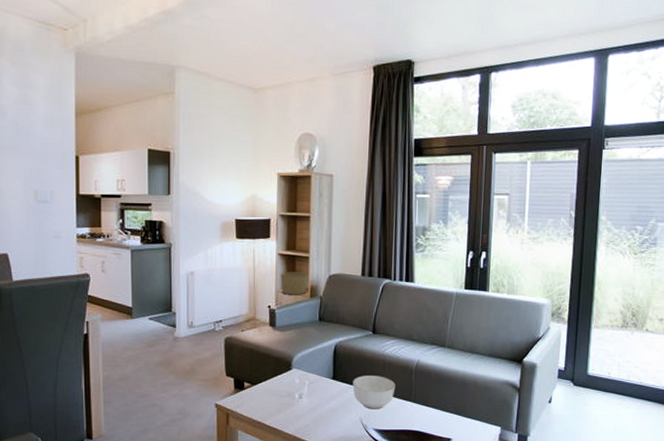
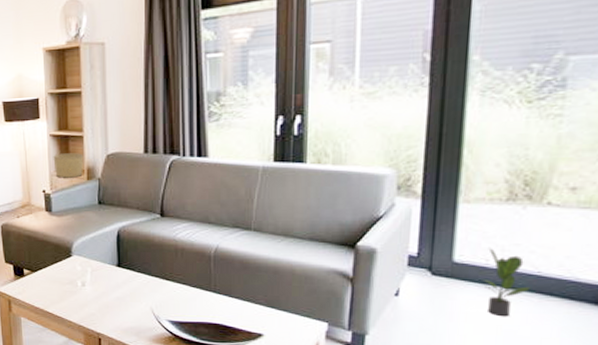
bowl: present [352,374,396,410] -> none [140,261,191,299]
potted plant: none [606,364,636,417] -> present [482,248,531,316]

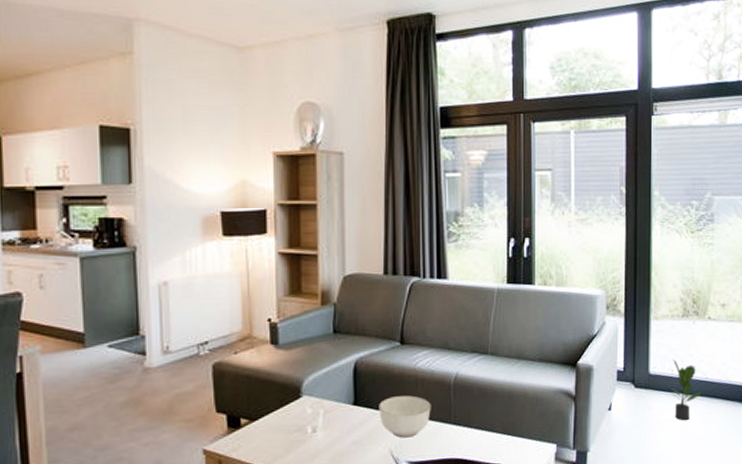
basket: present [53,151,84,178] -> none [282,272,318,304]
bowl: none [140,261,191,299] -> present [379,394,431,438]

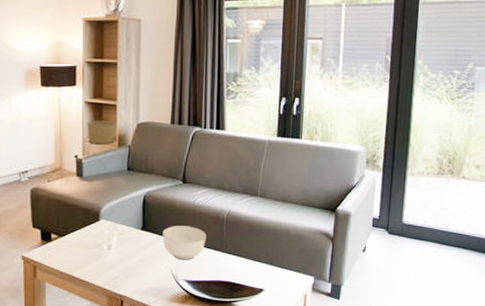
basket: none [282,272,318,304] -> present [87,118,116,144]
potted plant: present [670,359,702,420] -> none [421,212,452,266]

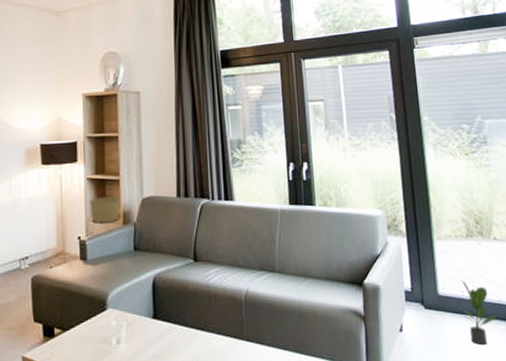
bowl: present [162,225,207,260] -> none [176,310,225,353]
potted plant: none [421,212,452,266] -> present [461,280,497,345]

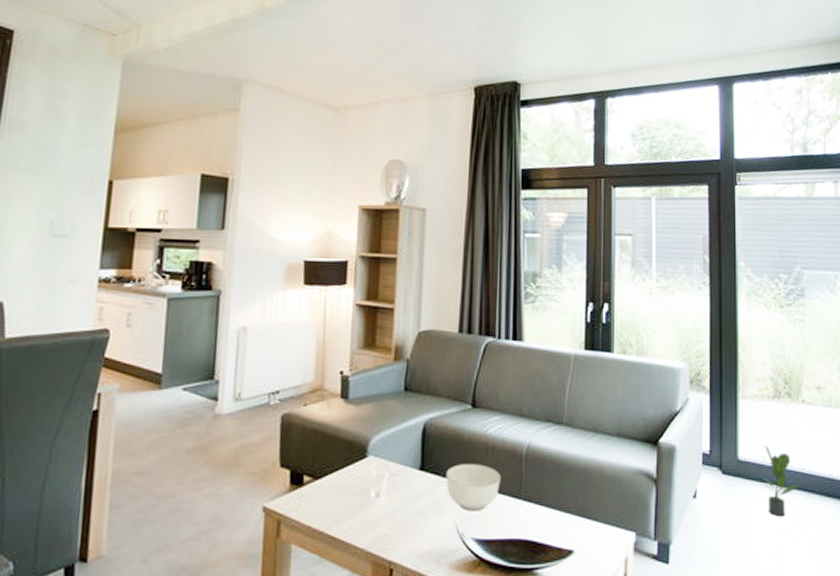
basket: present [89,195,120,223] -> none [357,324,393,358]
bowl: none [176,310,225,353] -> present [446,462,501,511]

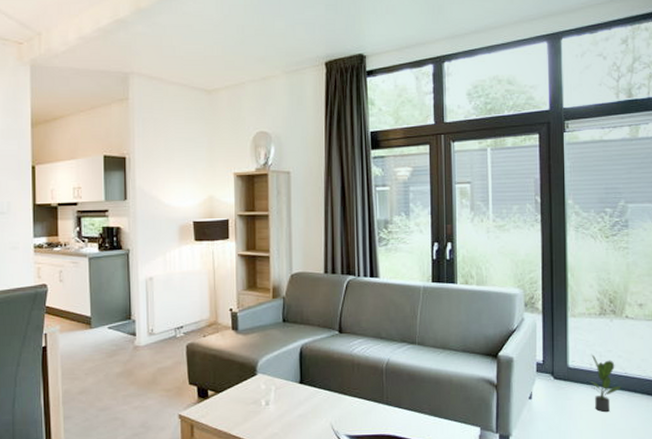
bowl: present [446,462,501,511] -> none [321,376,366,414]

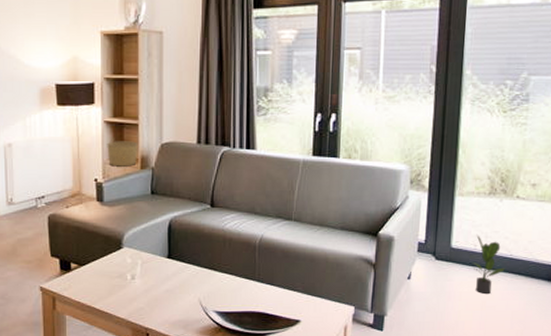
basket: none [241,270,270,297] -> present [107,138,138,167]

